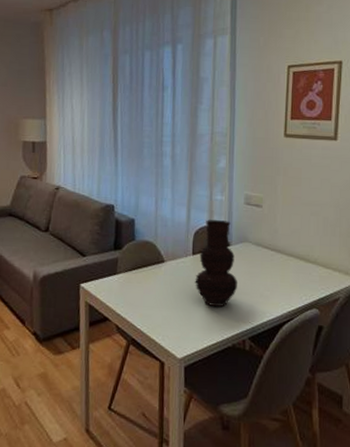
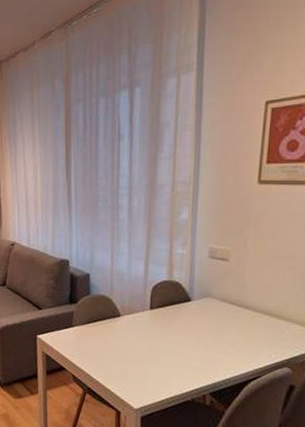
vase: present [195,220,237,307] -> none [152,274,198,362]

